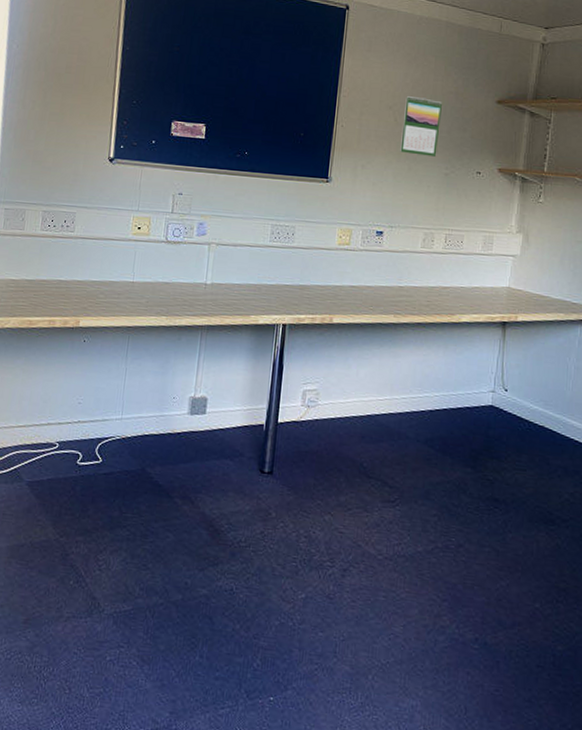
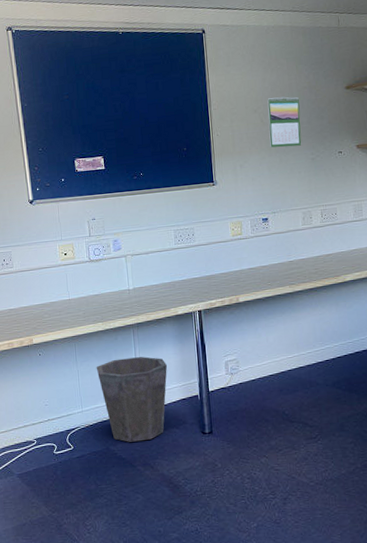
waste bin: none [148,363,234,468] -> present [96,356,168,442]

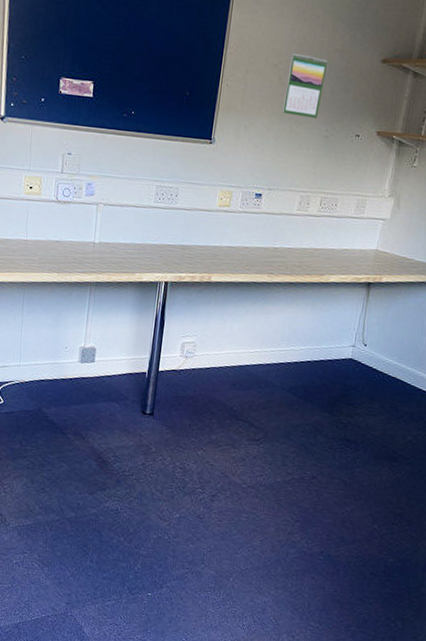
waste bin: present [96,356,168,442] -> none [42,316,120,409]

